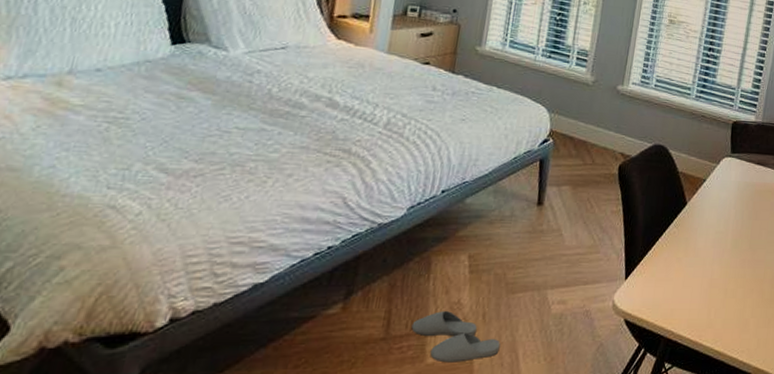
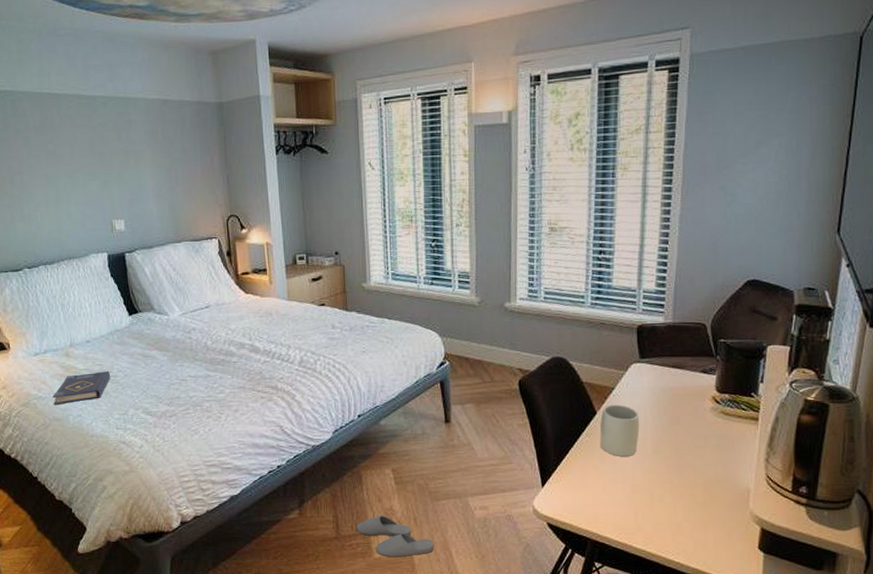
book: none [14,110,120,150] -> present [52,370,110,405]
mug: none [686,196,724,249] -> present [599,404,640,456]

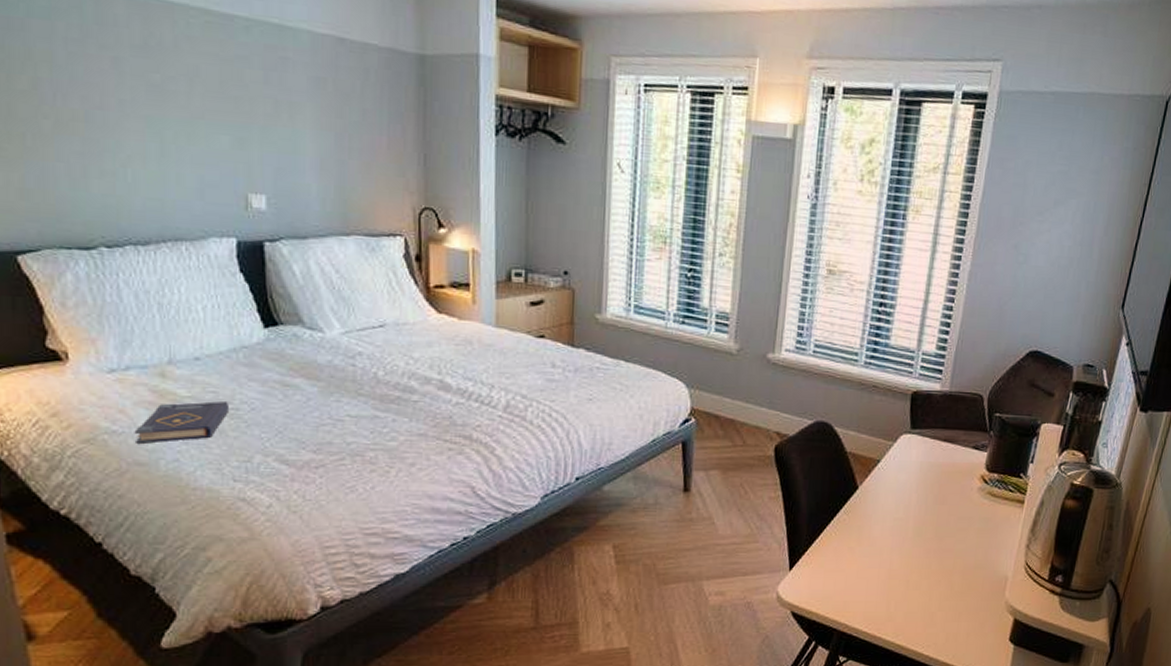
slippers: present [356,516,434,558] -> none [561,602,657,652]
mug: present [599,404,640,456] -> none [858,479,904,538]

